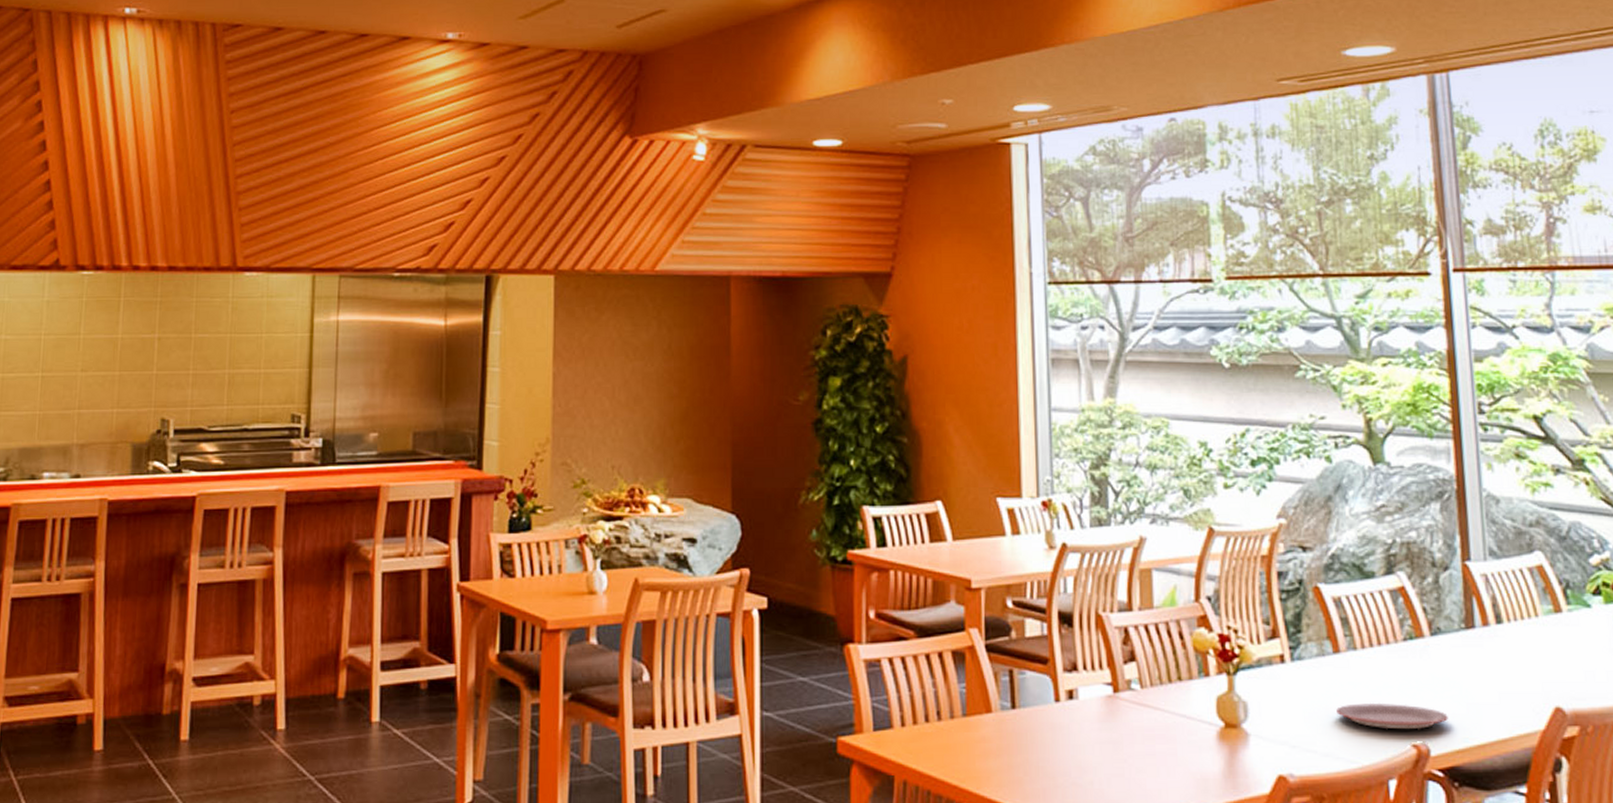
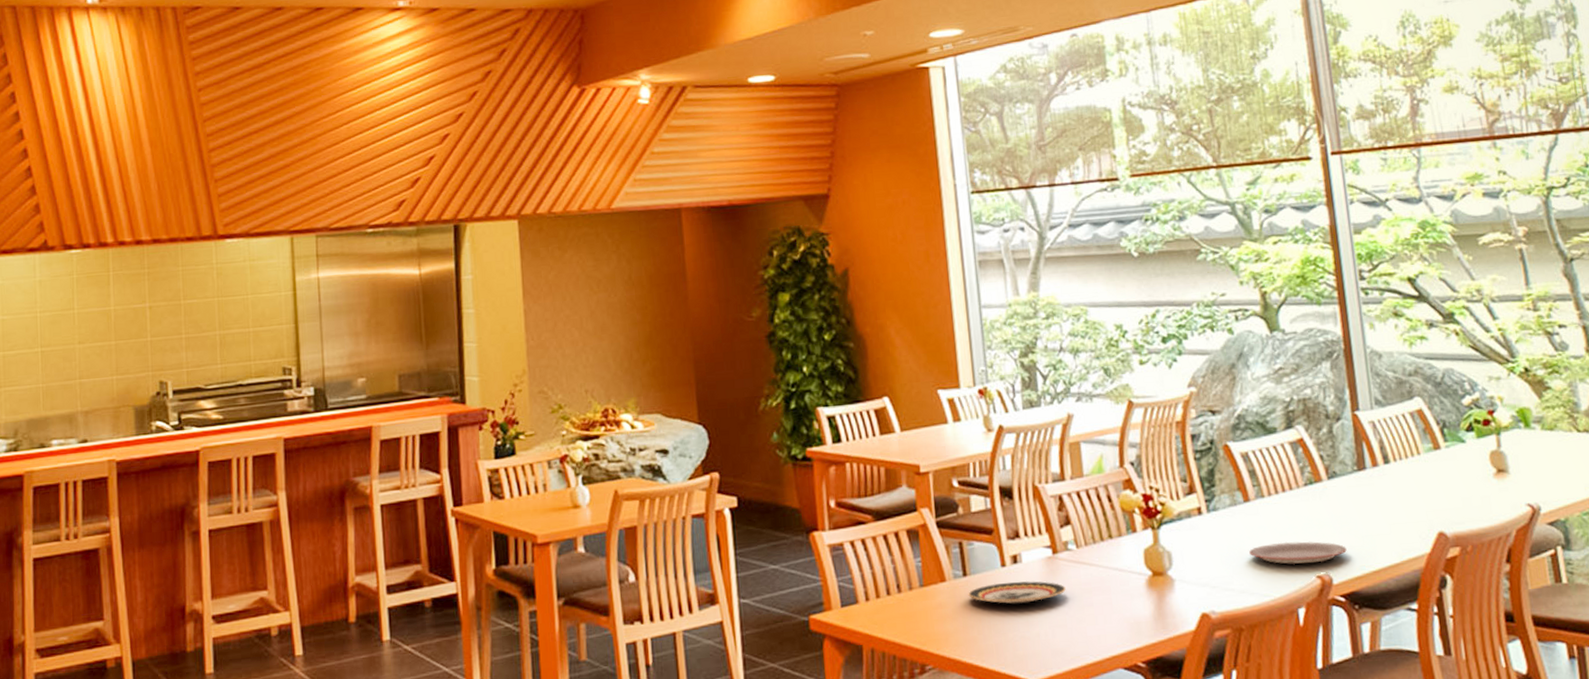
plate: none [1015,719,1126,746] -> present [968,581,1066,605]

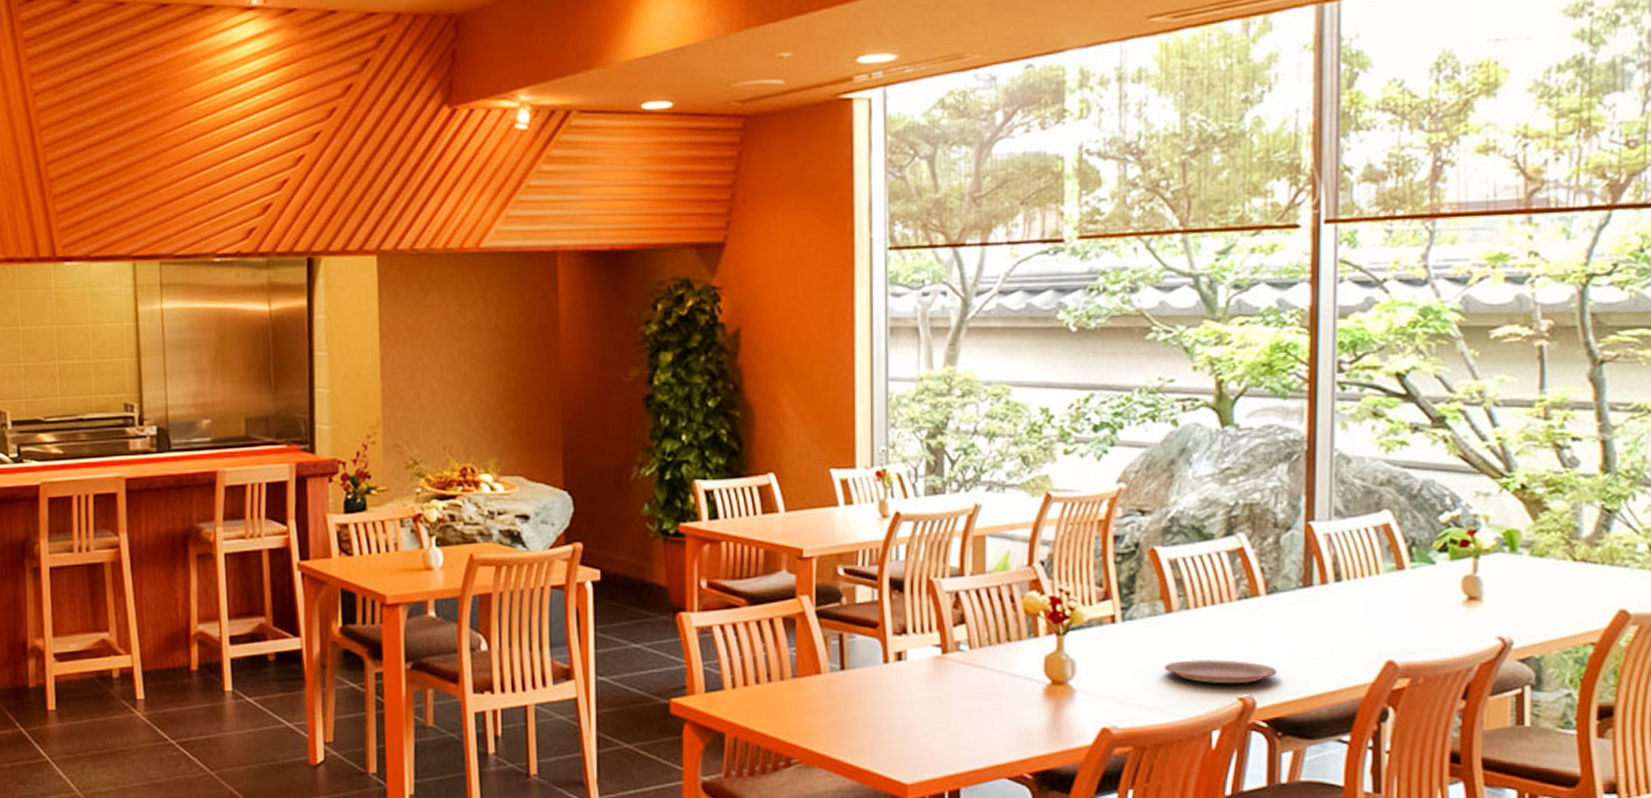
plate: present [968,581,1066,605] -> none [844,679,953,703]

